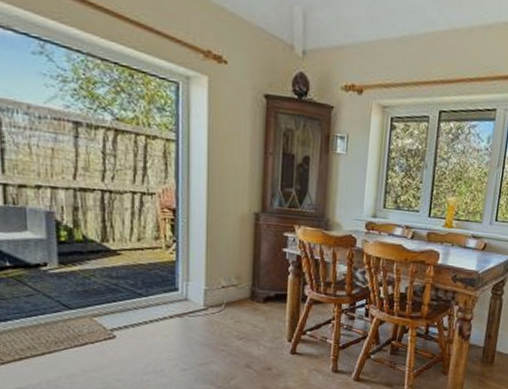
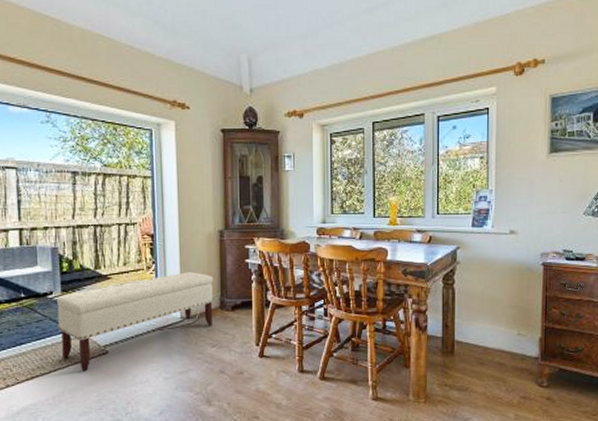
bench: none [53,255,245,356] -> present [57,272,214,372]

